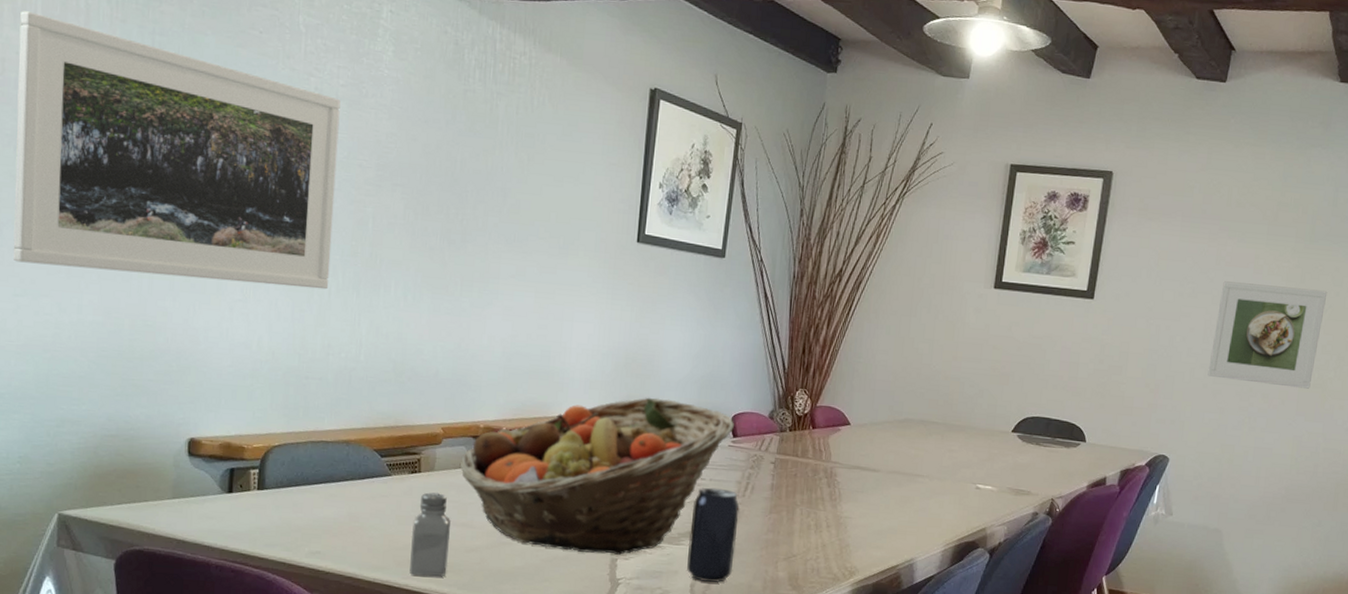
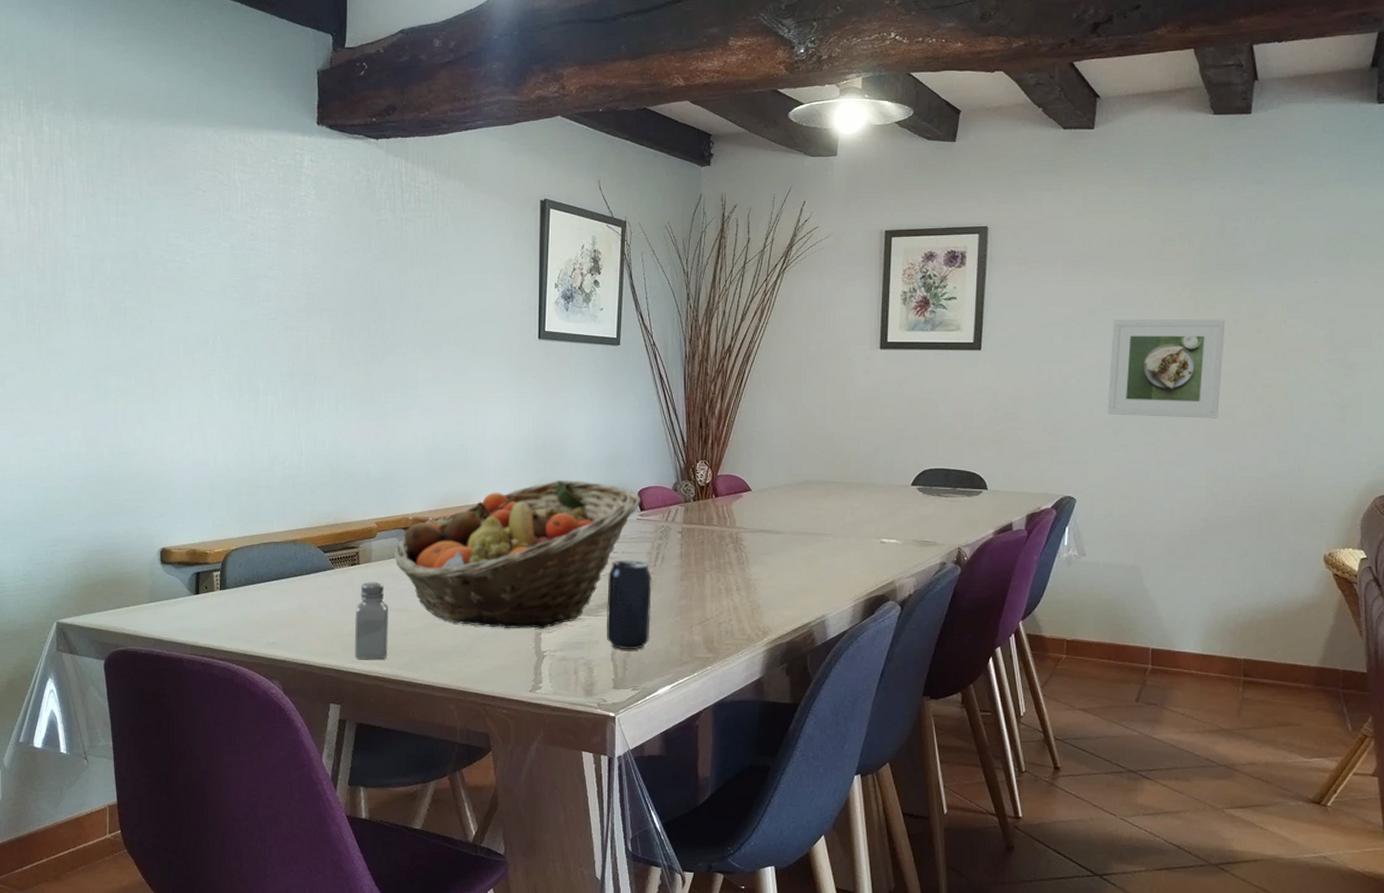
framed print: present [13,11,341,290] -> none [12,197,273,408]

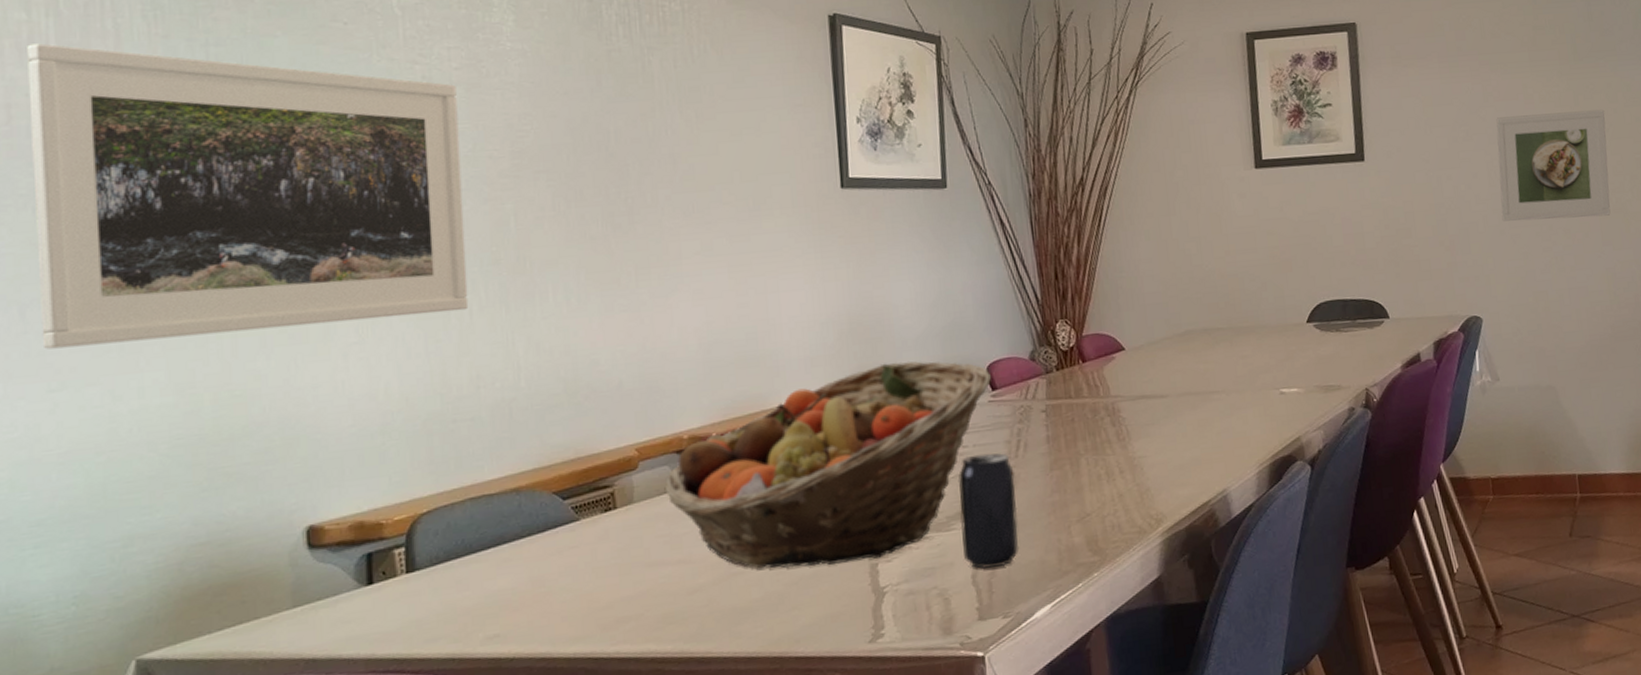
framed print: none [12,197,273,408] -> present [27,43,469,350]
saltshaker: present [354,582,388,659] -> none [615,529,667,639]

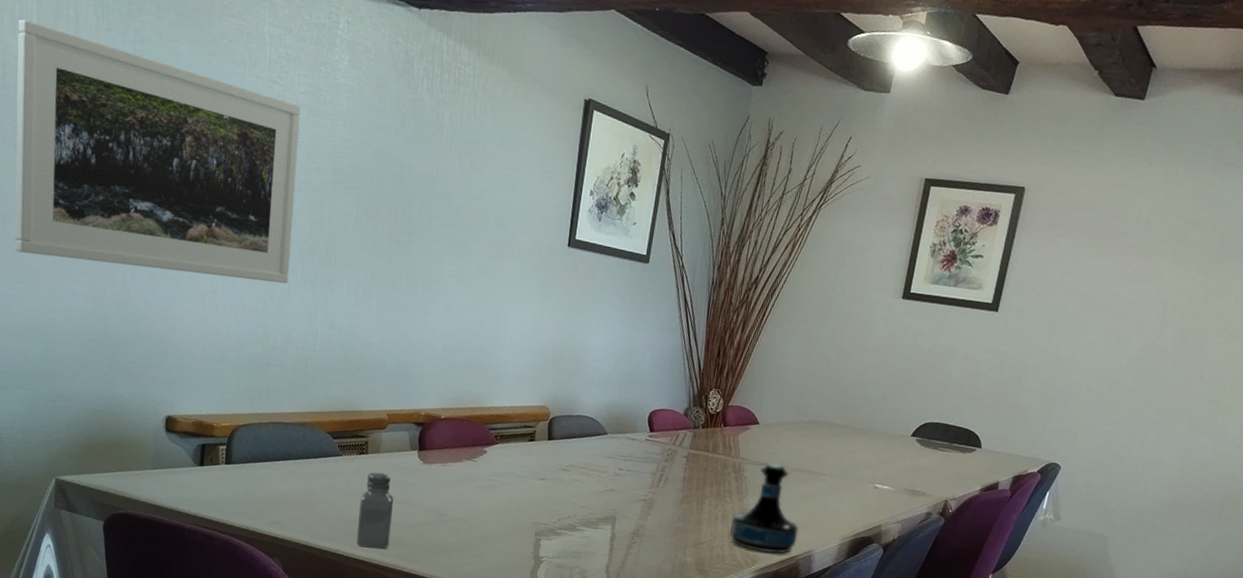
saltshaker: none [615,529,667,639] -> present [357,472,393,548]
fruit basket: present [664,361,992,569] -> none [402,392,652,536]
beverage can: present [957,453,1020,569] -> none [603,477,654,564]
tequila bottle: none [1118,392,1206,508] -> present [729,463,799,554]
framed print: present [1496,109,1611,222] -> none [1104,297,1230,405]

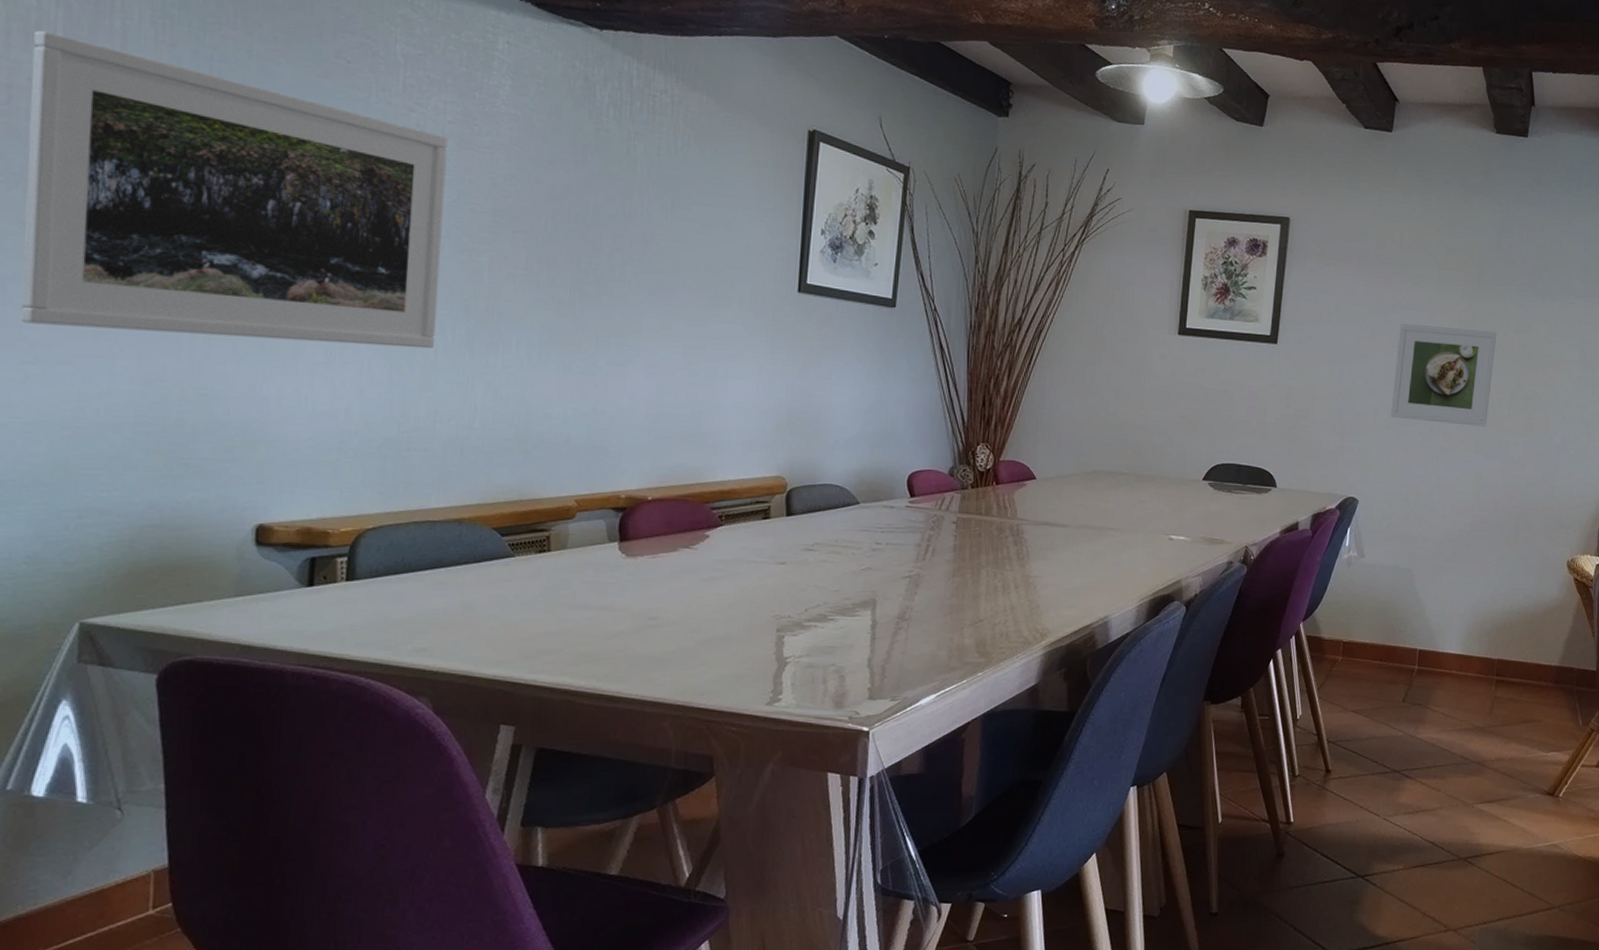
saltshaker: present [357,472,393,548] -> none [538,573,587,669]
tequila bottle: present [729,463,799,554] -> none [1012,522,1091,624]
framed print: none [1104,297,1230,405] -> present [1390,324,1497,427]

